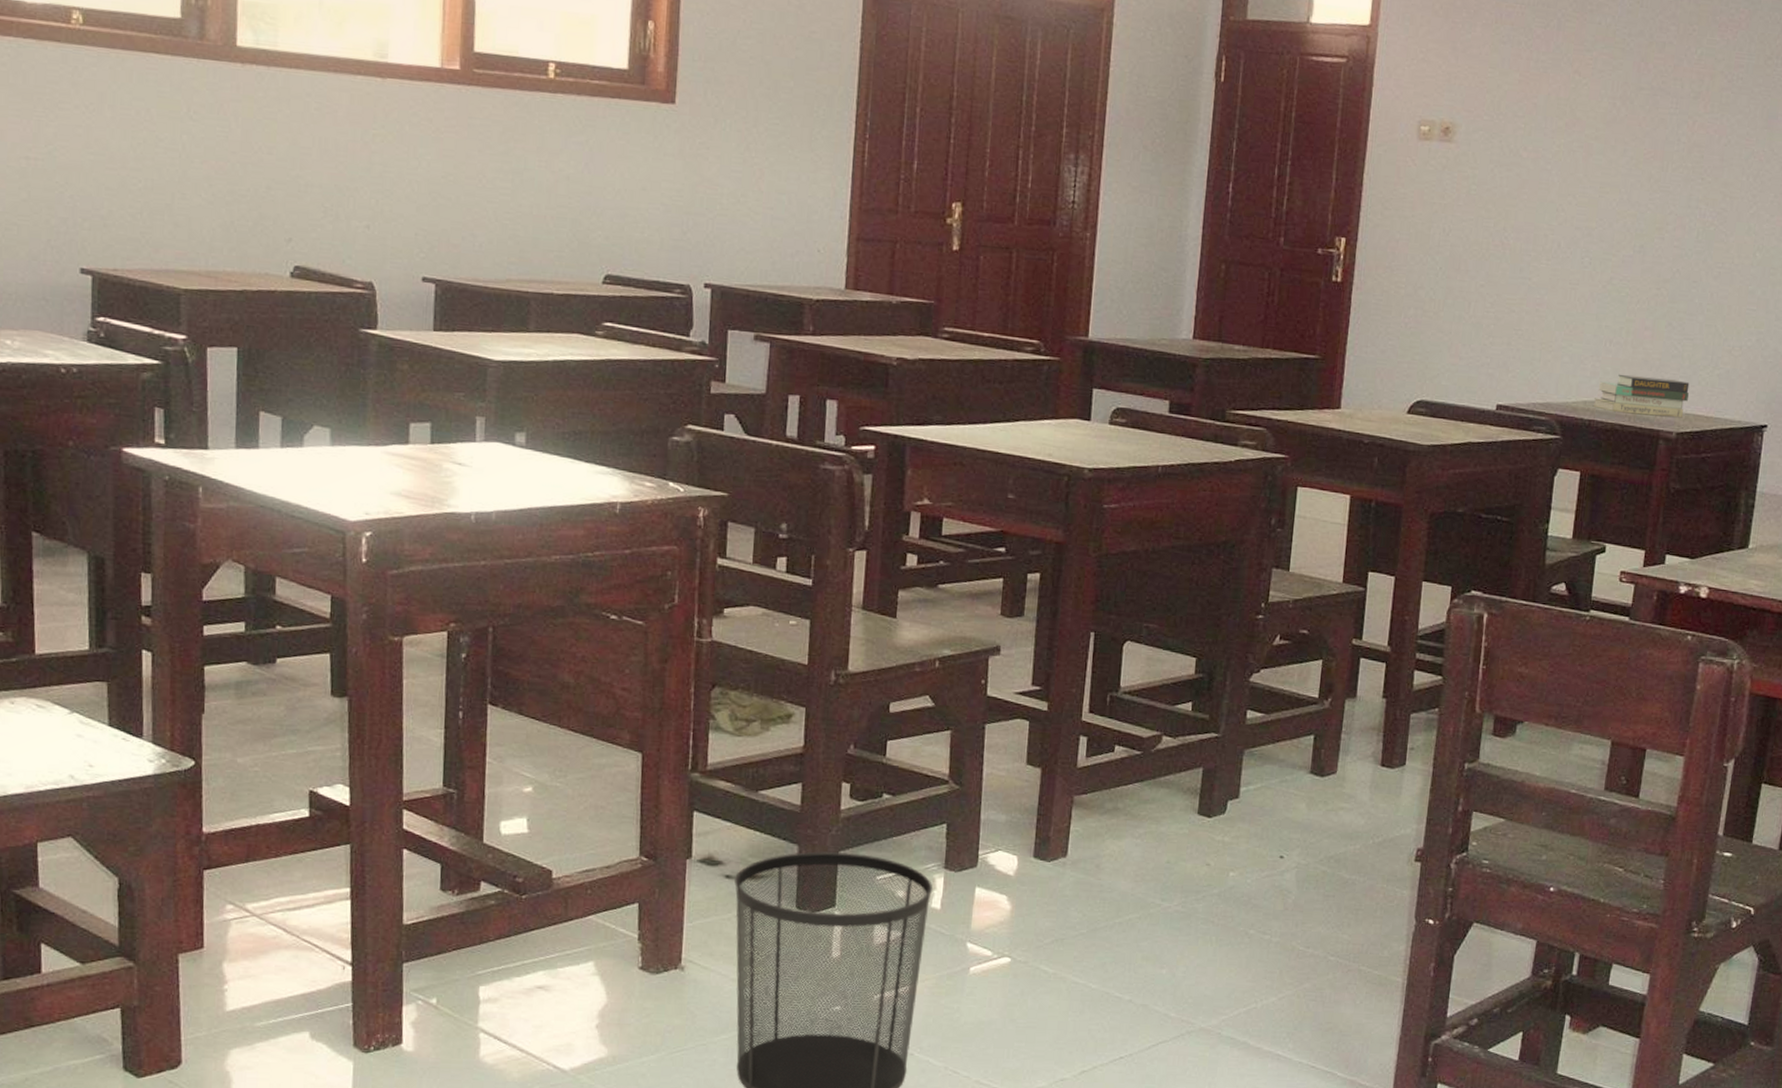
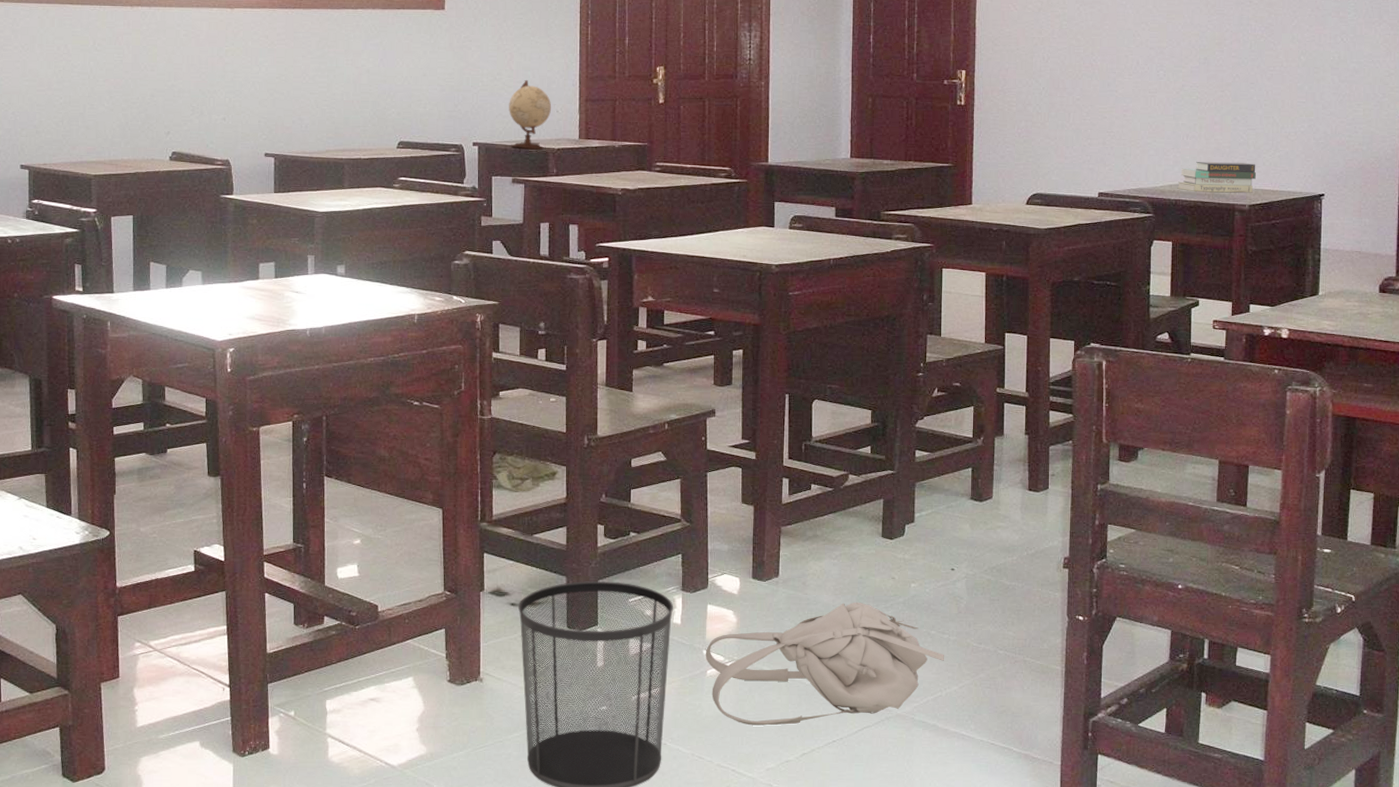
globe: none [754,205,812,301] -> present [509,79,552,151]
backpack: none [968,891,1263,1037] -> present [705,602,944,726]

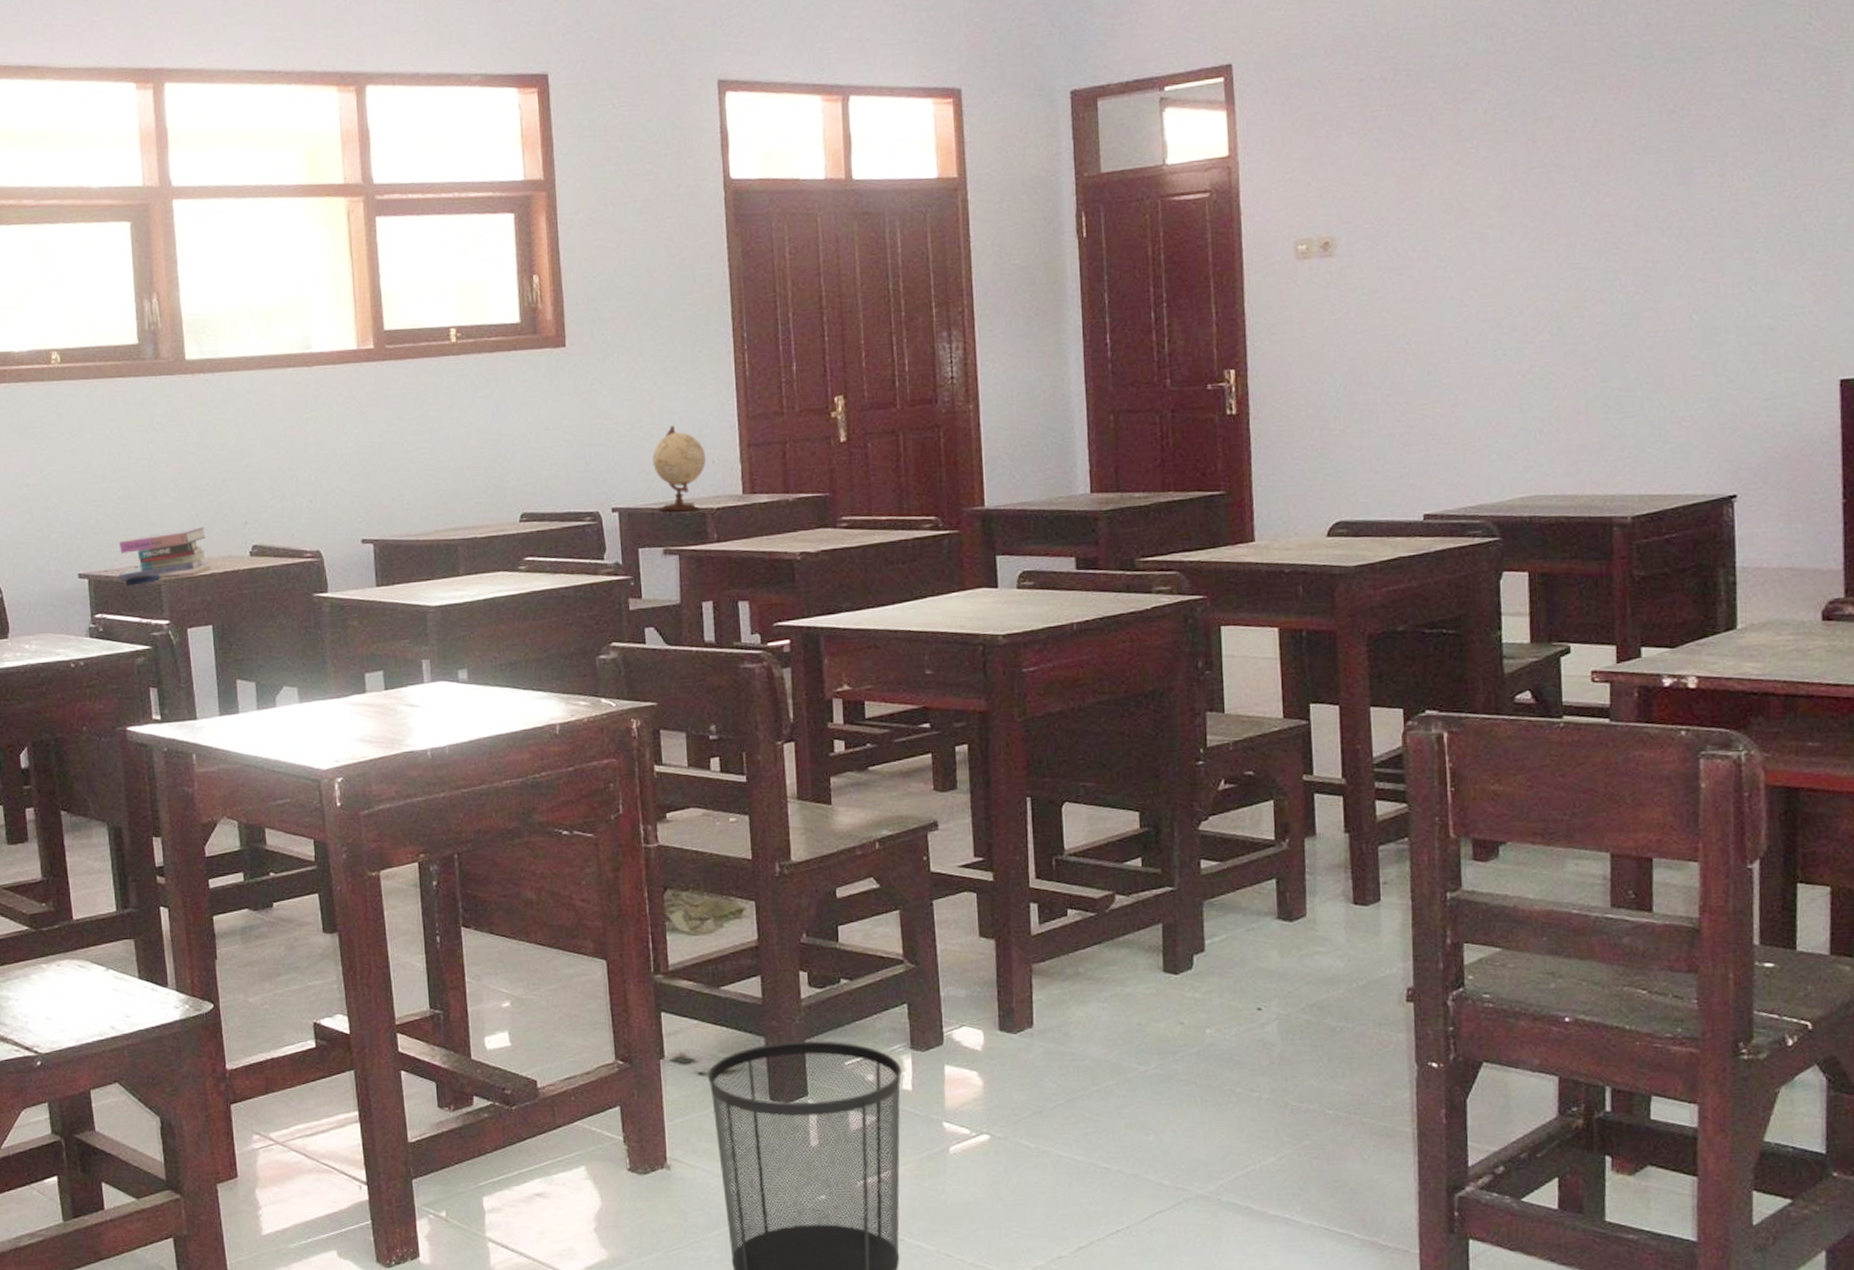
books: none [55,133,135,178] -> present [118,527,210,586]
backpack: present [705,602,944,726] -> none [945,1055,1256,1214]
books: present [1177,161,1256,193] -> none [1531,460,1639,505]

